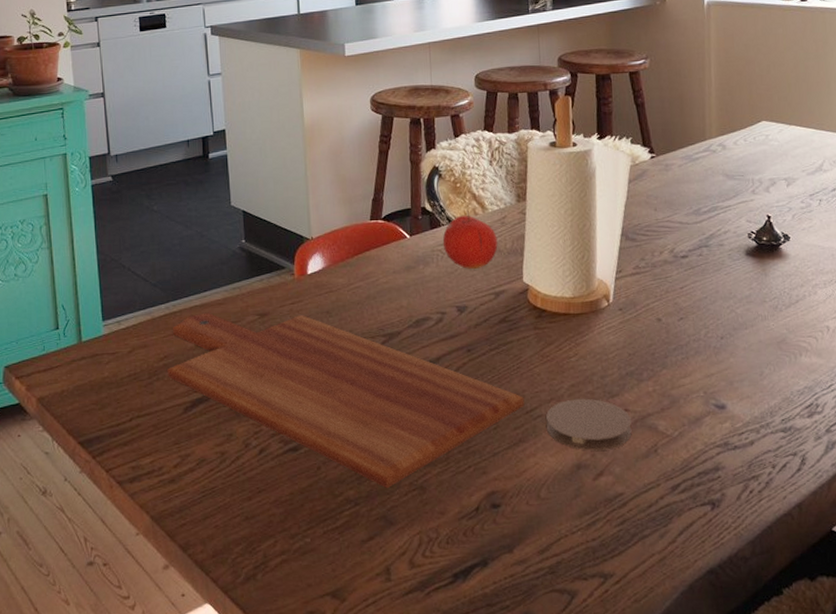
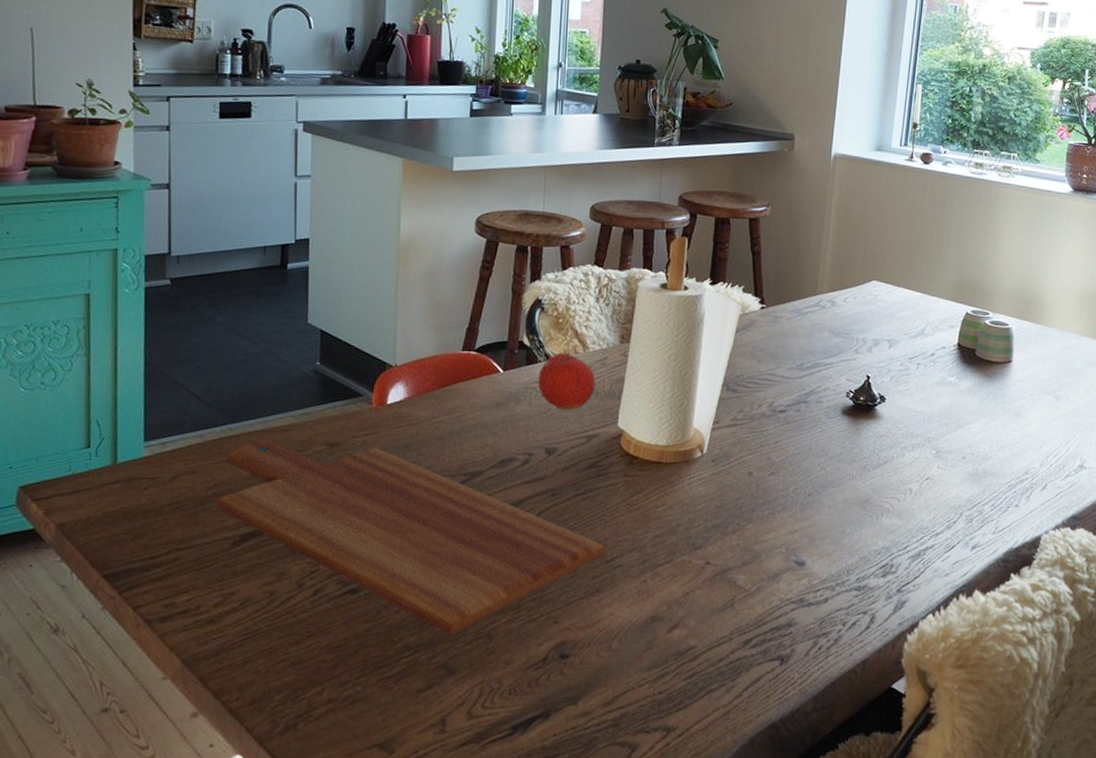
coaster: present [546,398,632,451] -> none [625,549,712,603]

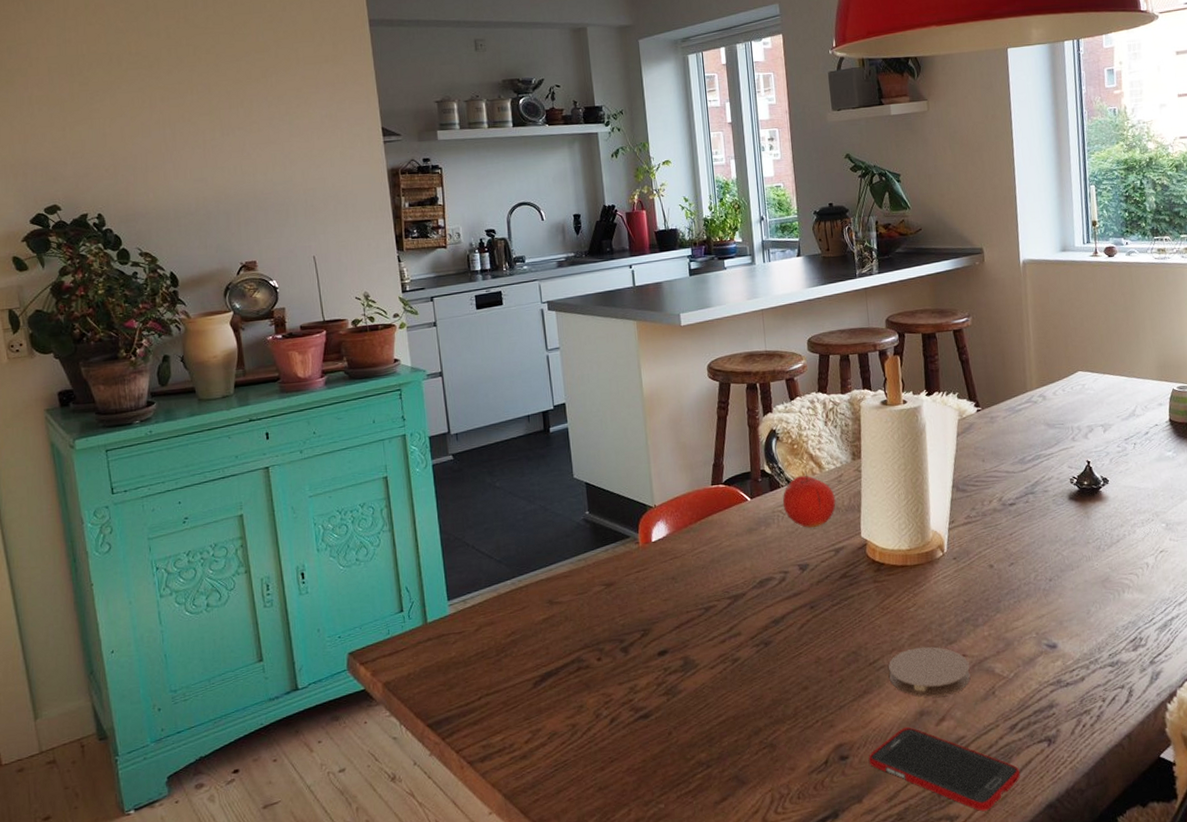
cutting board: present [216,439,606,636] -> none [515,582,868,749]
cell phone: none [590,632,747,726] -> present [868,727,1020,812]
coaster: none [625,549,712,603] -> present [889,646,971,698]

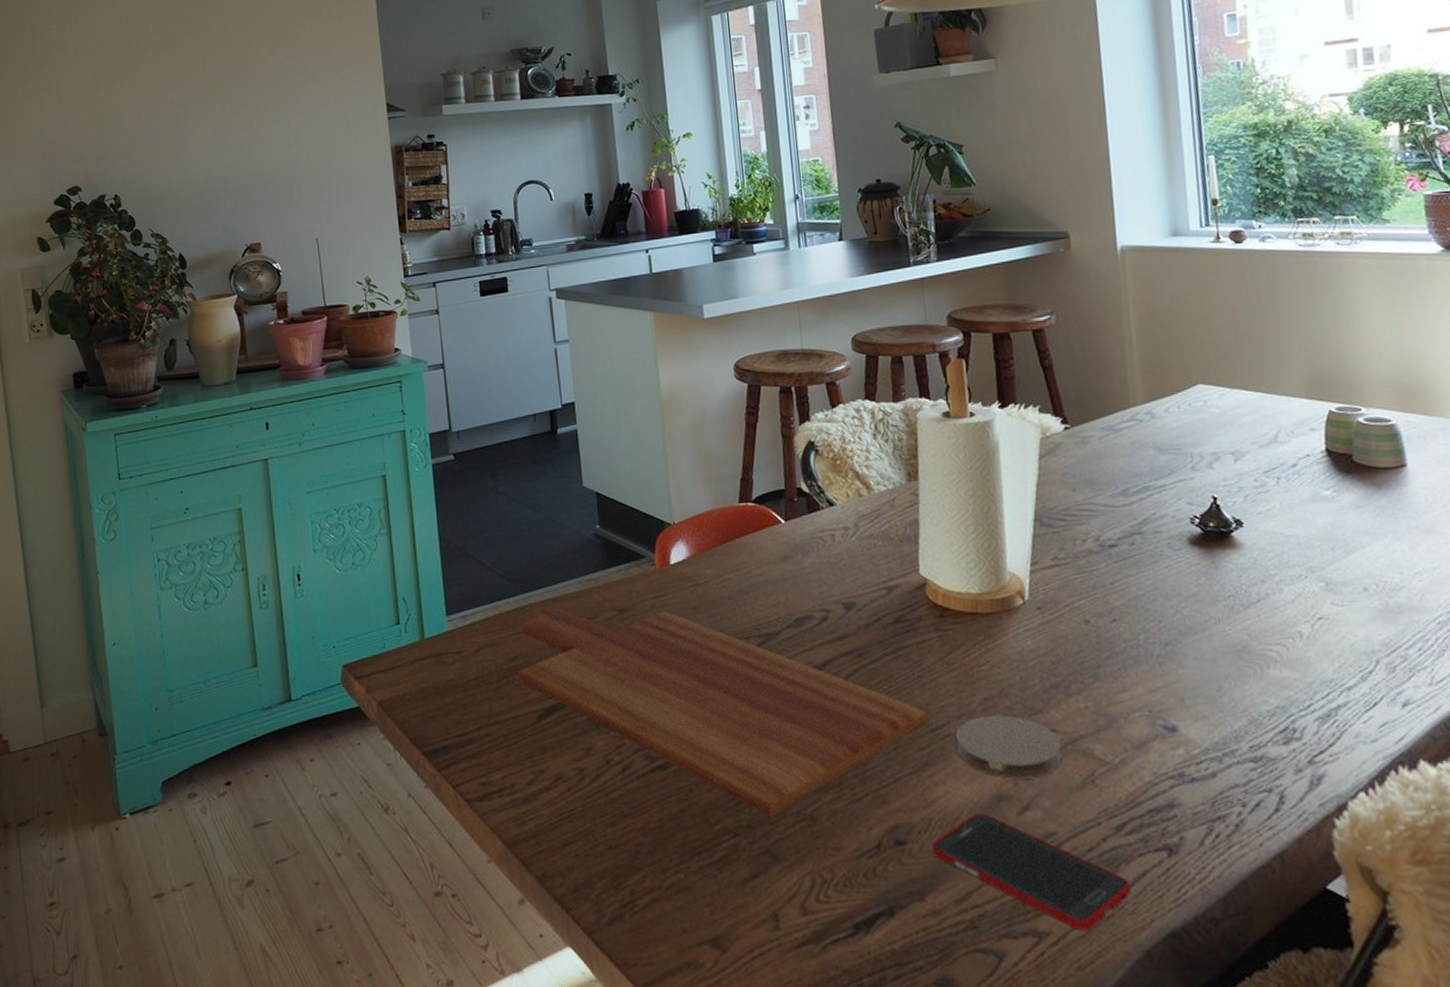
cutting board: none [515,582,868,749] -> present [518,607,929,818]
fruit: present [782,470,836,528] -> none [823,490,888,559]

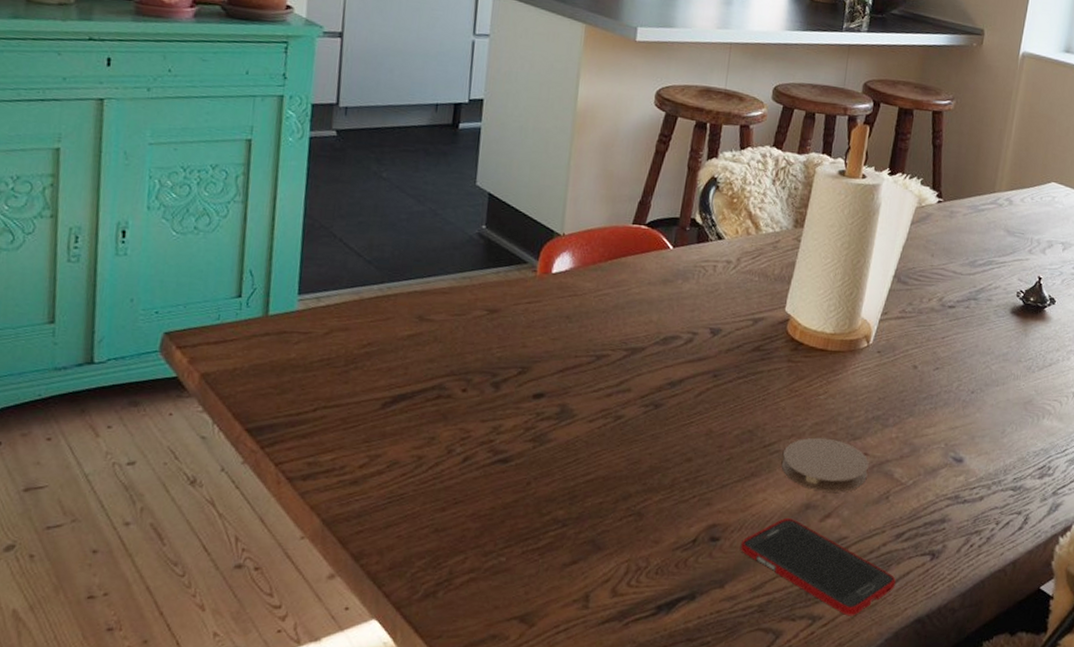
cutting board: present [518,607,929,818] -> none [368,300,764,512]

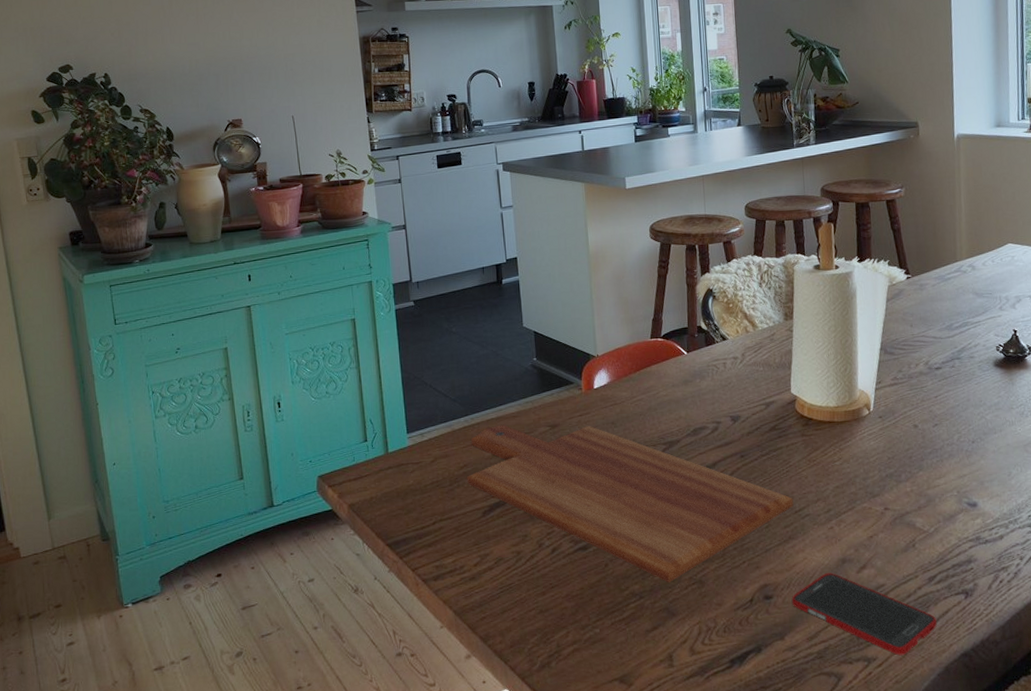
cutting board: none [368,300,764,512] -> present [467,424,794,583]
coaster: present [781,437,869,493] -> none [813,498,892,547]

